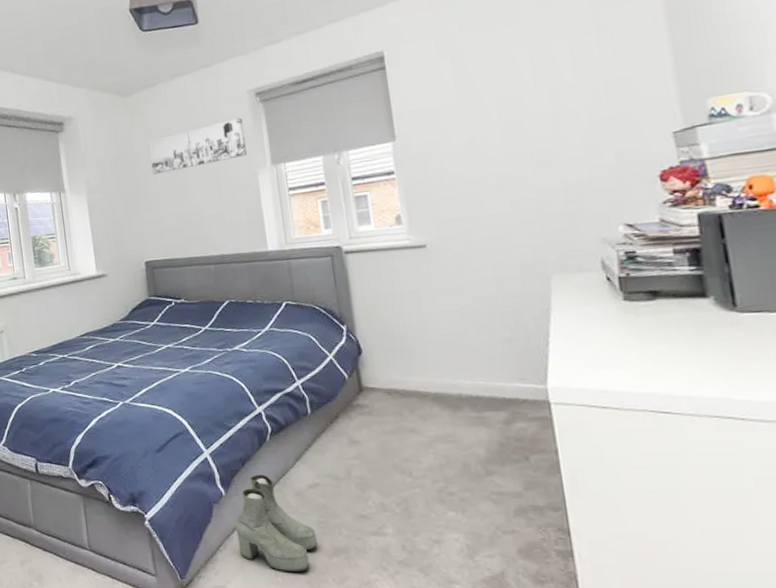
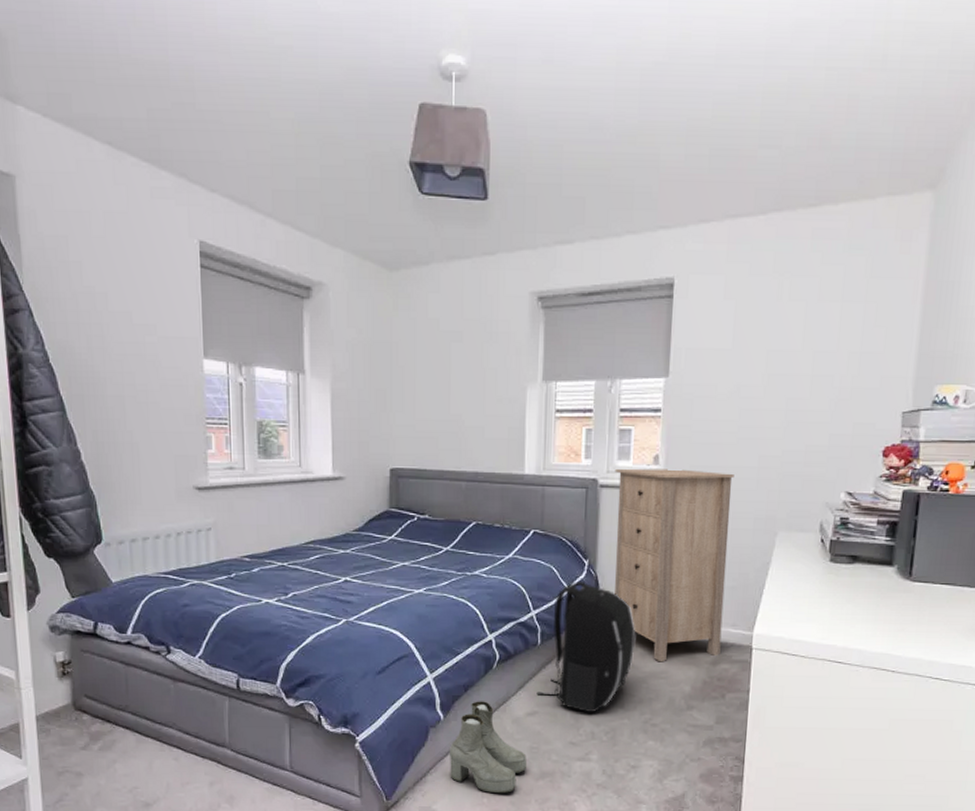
wall art: present [148,117,248,175] -> none [411,321,520,371]
backpack: none [315,347,413,483] -> present [537,582,636,713]
storage cabinet: none [357,222,512,424] -> present [615,468,734,661]

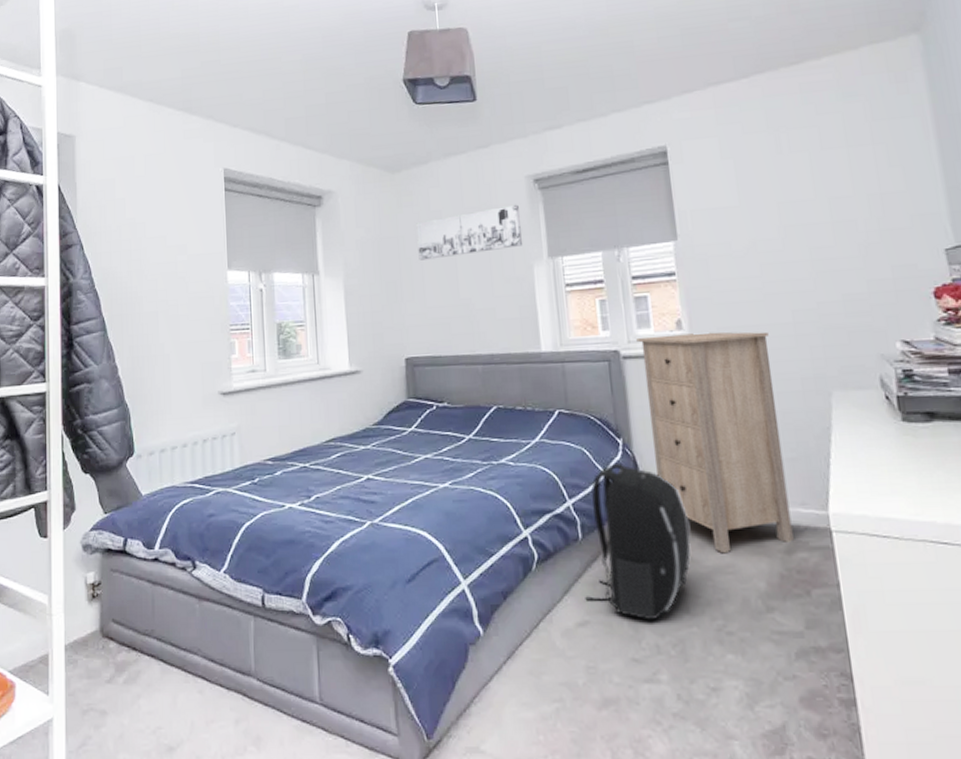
wall art: none [411,321,520,371] -> present [416,204,523,261]
boots: present [449,701,527,794] -> none [493,610,586,729]

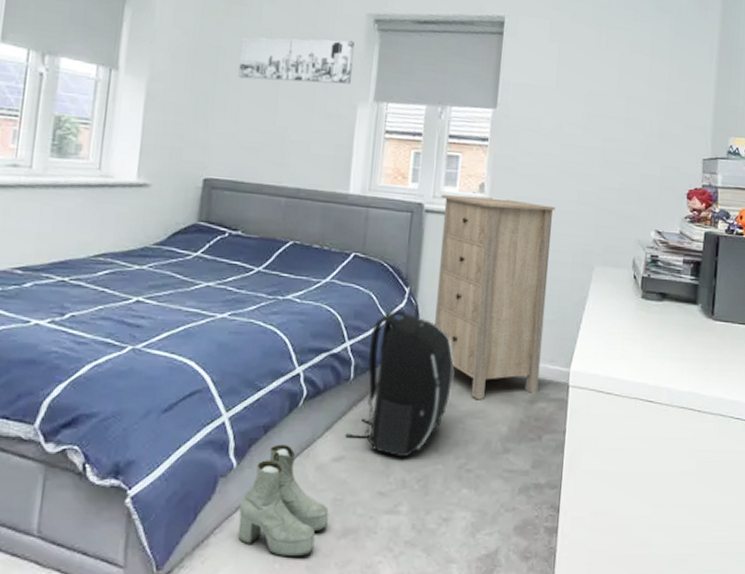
boots: none [493,610,586,729] -> present [238,444,329,557]

